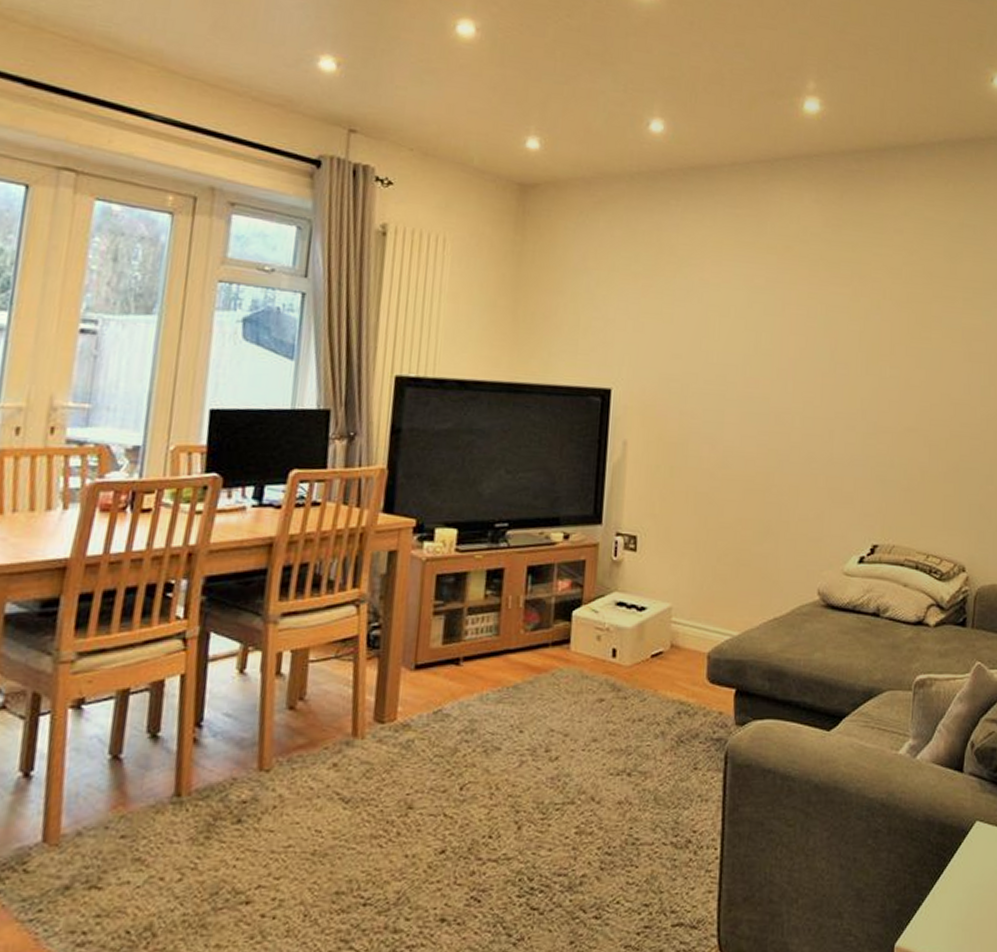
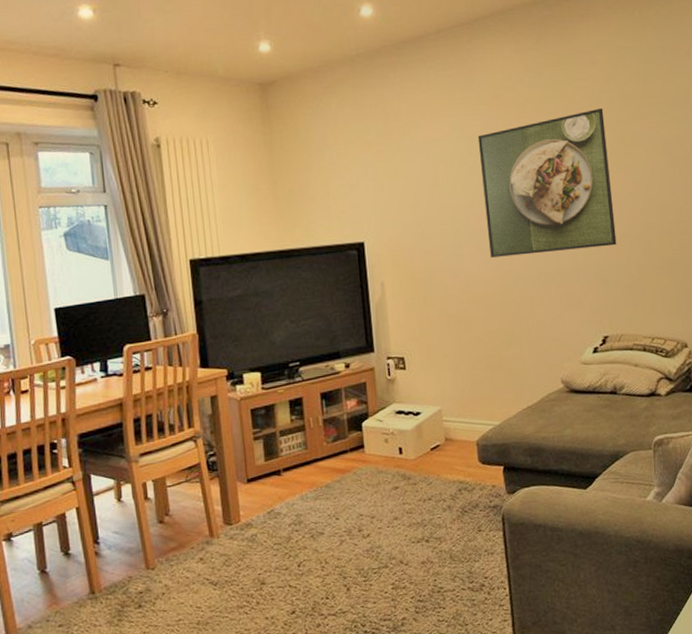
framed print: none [756,281,903,440] -> present [477,108,617,258]

